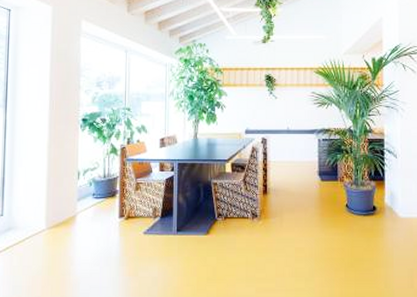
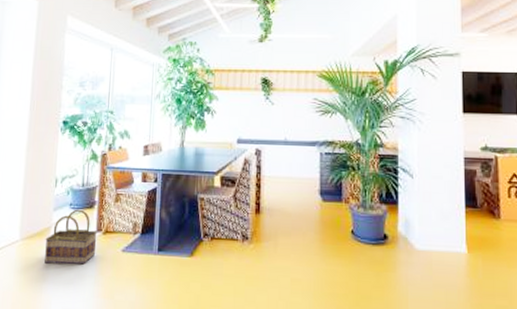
basket: none [71,198,120,249] -> present [44,209,97,265]

